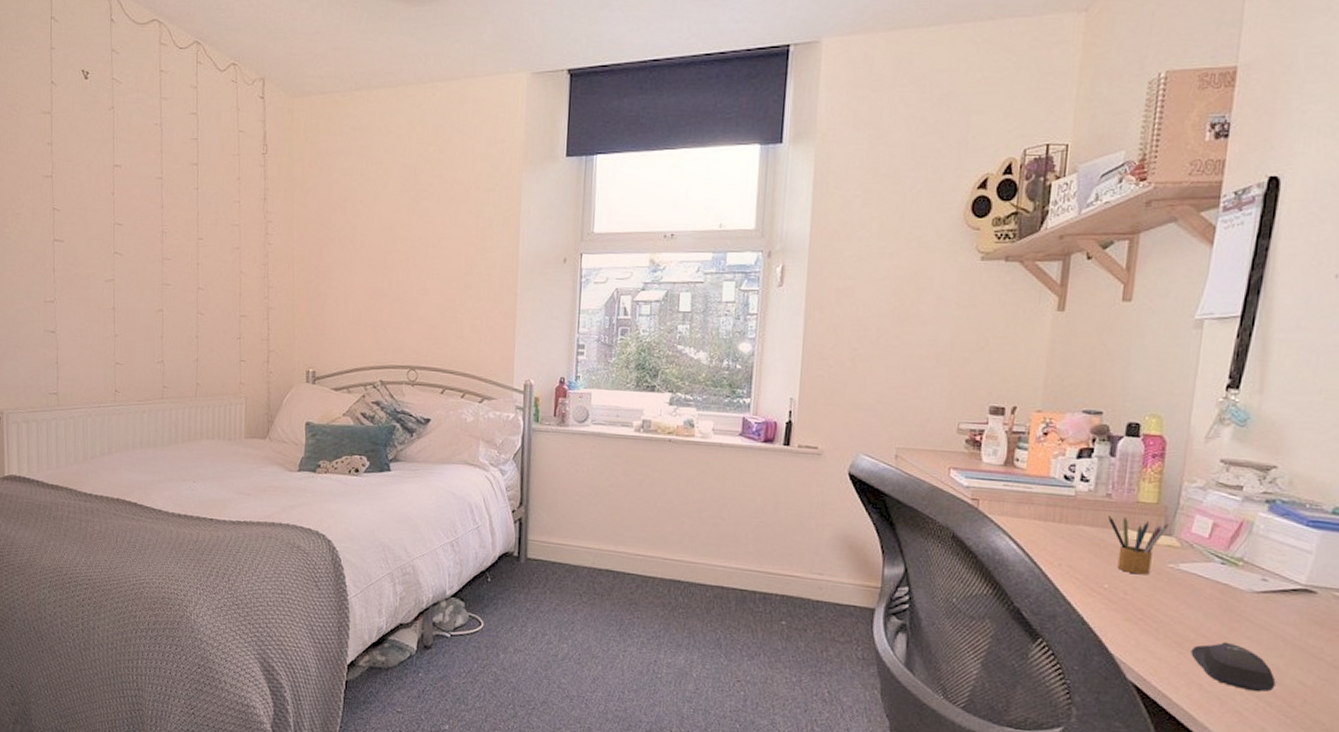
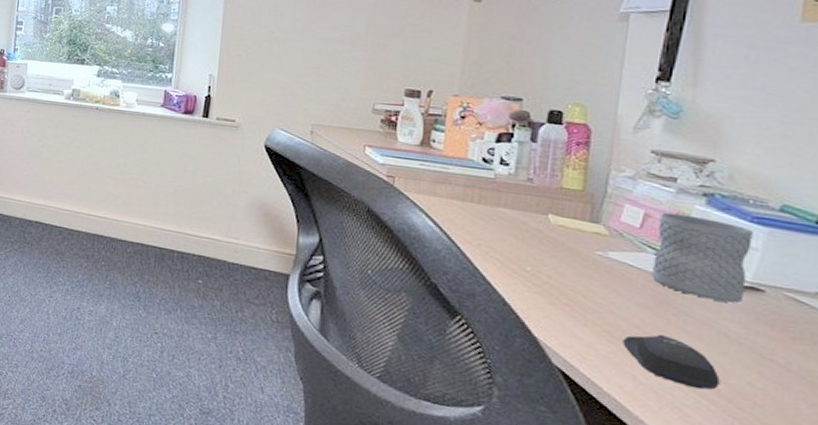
pencil box: present [1108,515,1169,575] -> none [530,199,595,261]
mug: none [1218,521,1308,606] -> present [652,212,753,303]

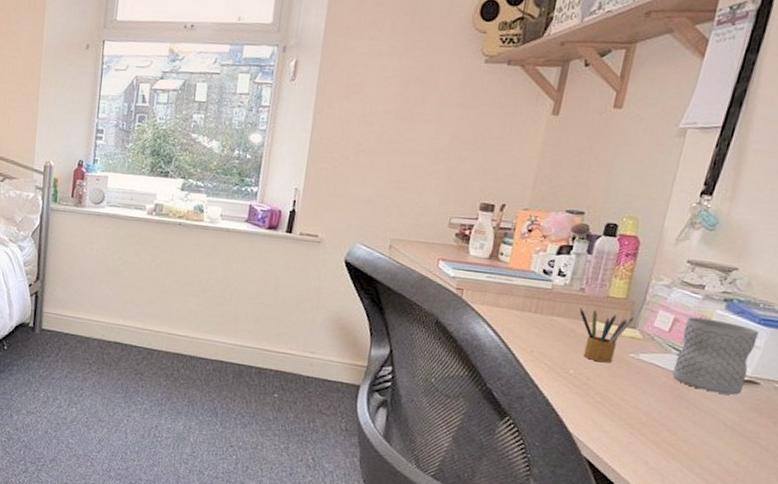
pencil box: none [530,199,595,261] -> present [579,307,634,364]
computer mouse: present [622,334,720,390] -> none [641,424,714,470]

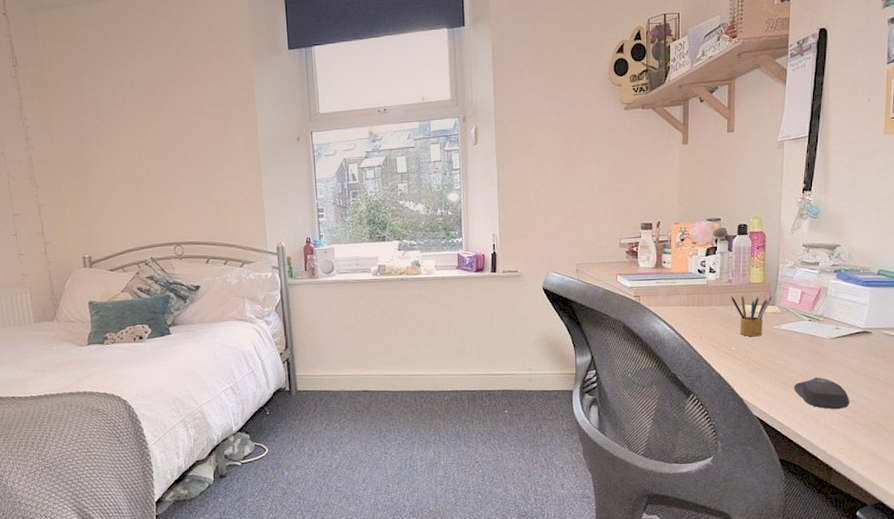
computer mouse: none [641,424,714,470] -> present [794,377,850,410]
mug: present [672,317,759,395] -> none [808,288,863,346]

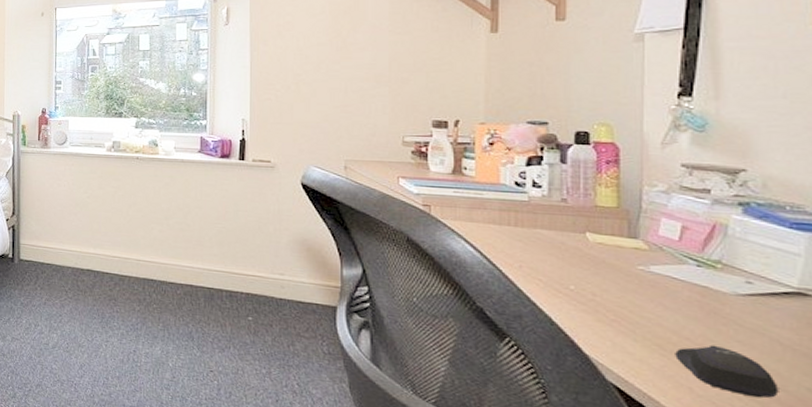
pencil box: present [731,295,772,337] -> none [567,218,633,277]

